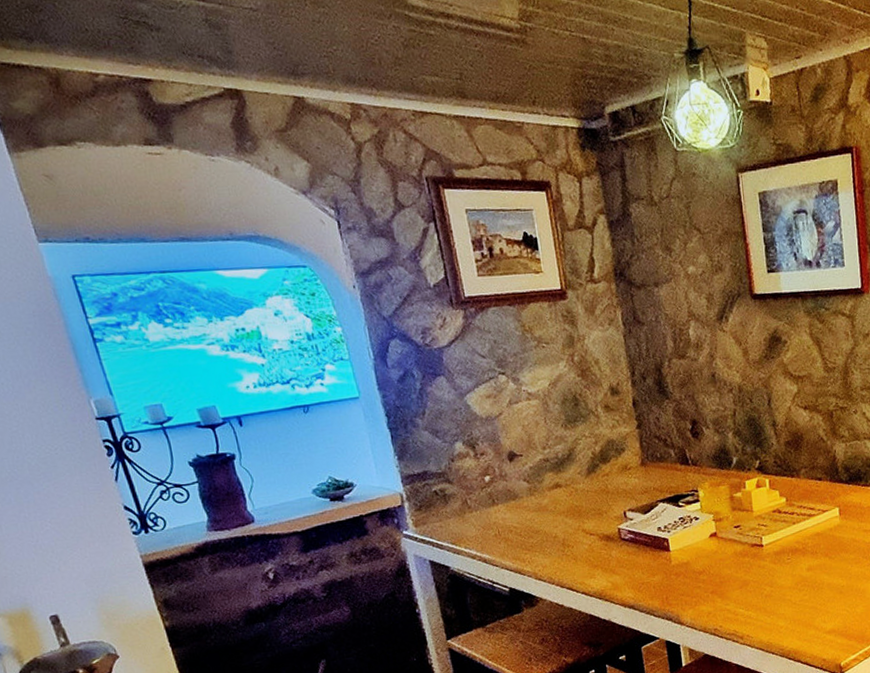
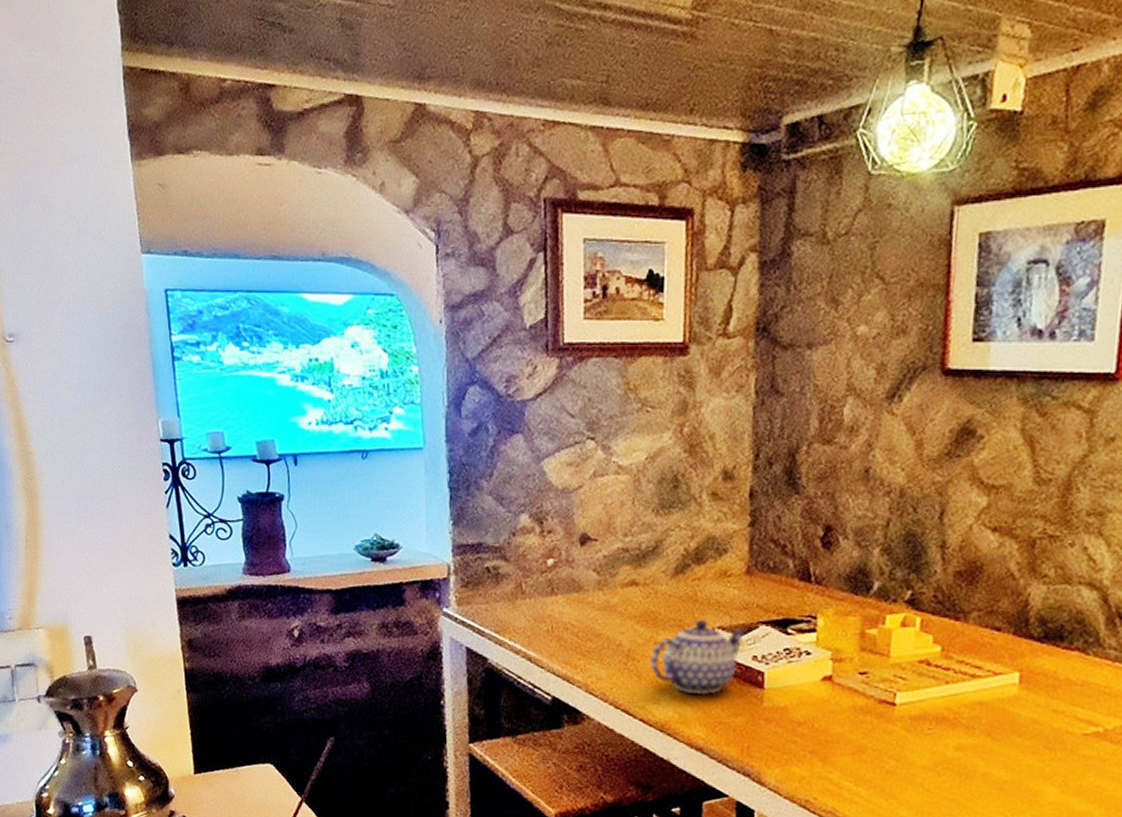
teapot: none [581,505,650,566] -> present [650,619,747,696]

